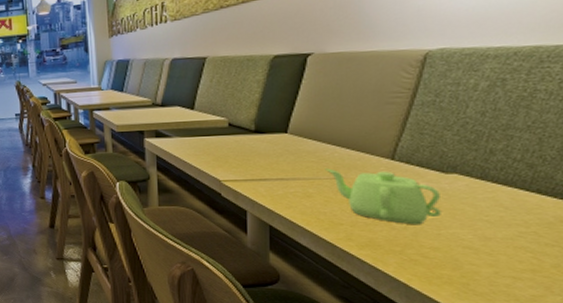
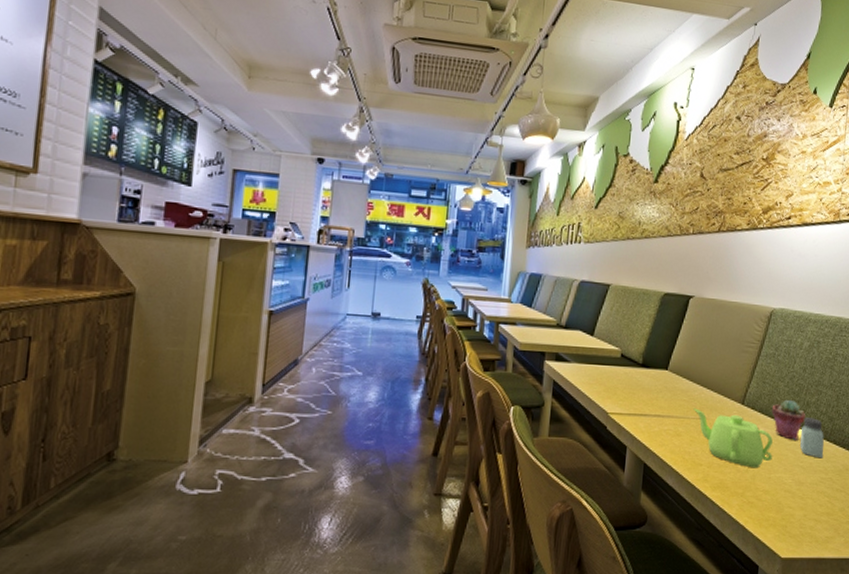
potted succulent: none [435,149,488,193] -> present [771,399,805,440]
saltshaker: none [483,166,522,211] -> present [800,418,824,459]

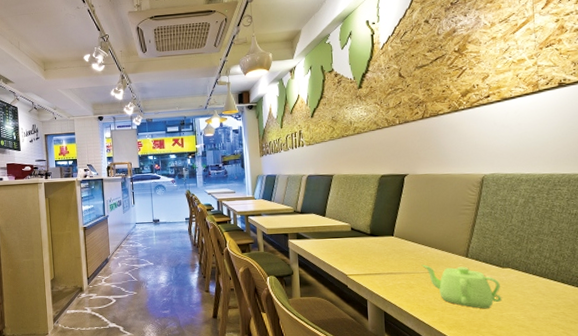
potted succulent: present [771,399,805,440] -> none [495,249,529,283]
saltshaker: present [800,418,824,459] -> none [527,262,553,296]

